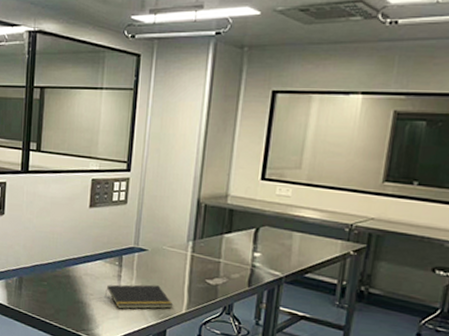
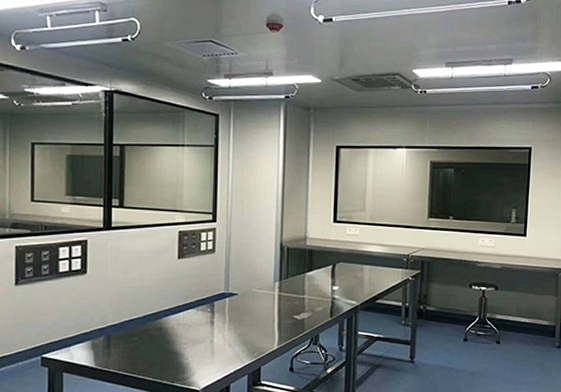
notepad: present [105,284,173,309] -> none [199,326,266,354]

